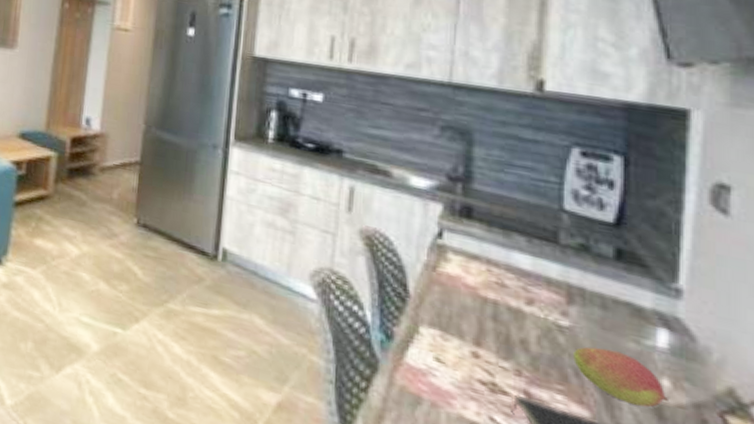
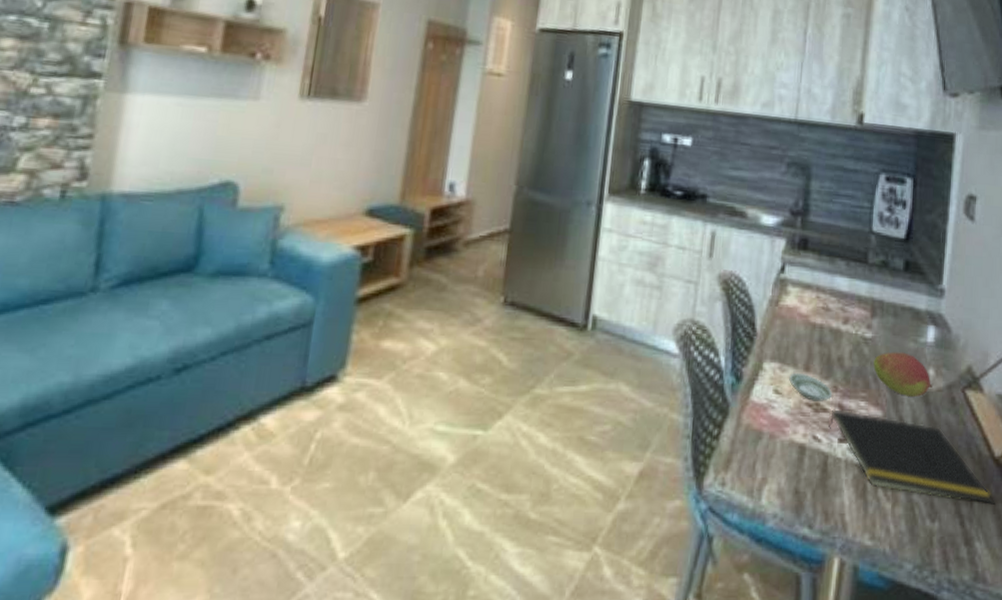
saucer: none [454,345,514,383] -> present [789,372,832,402]

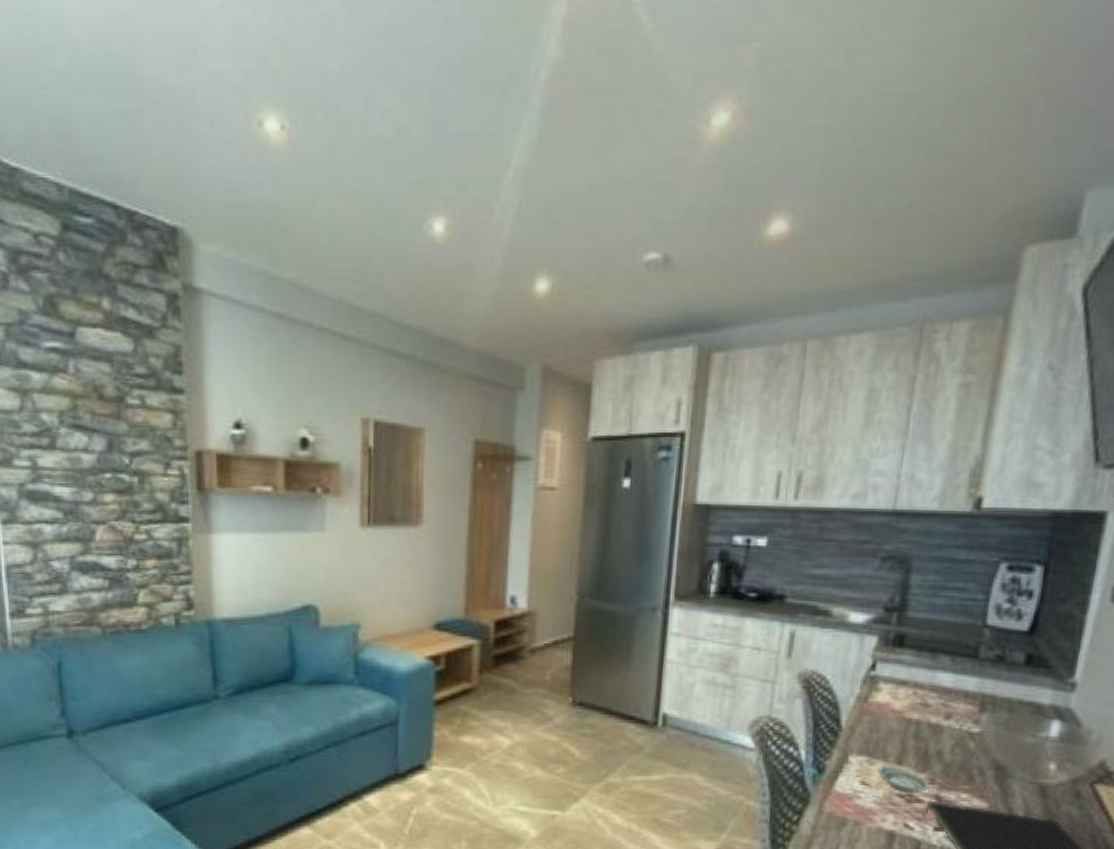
fruit: present [873,352,932,398] -> none [979,746,1053,791]

